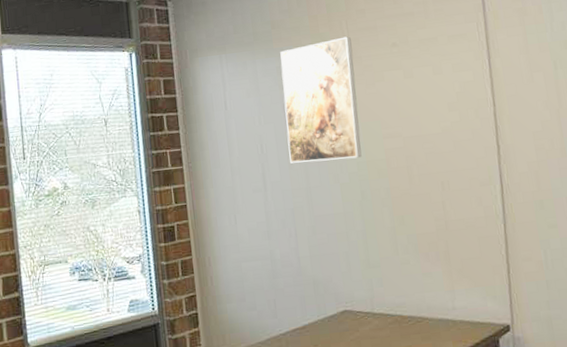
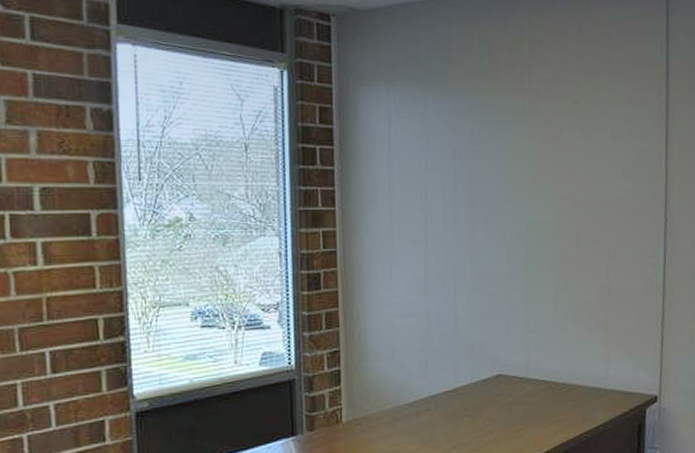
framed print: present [280,36,362,163] -> none [454,86,532,217]

